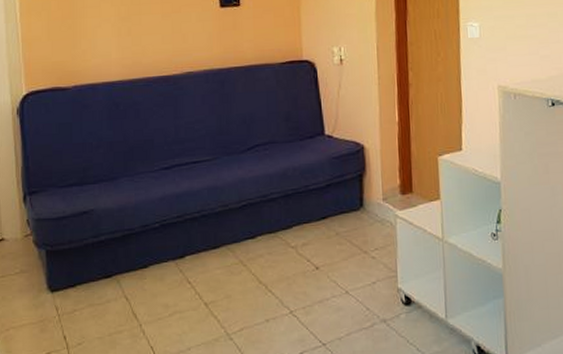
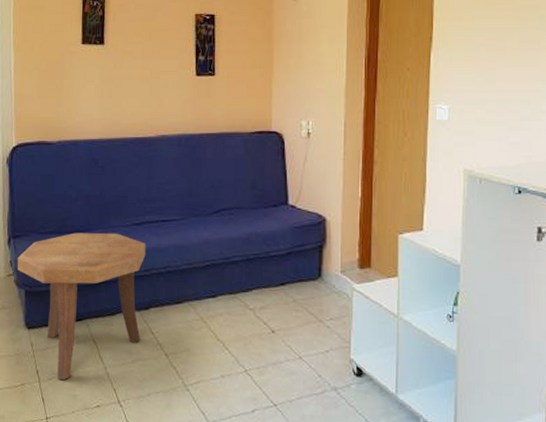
side table: none [35,179,177,344] -> present [17,232,146,381]

